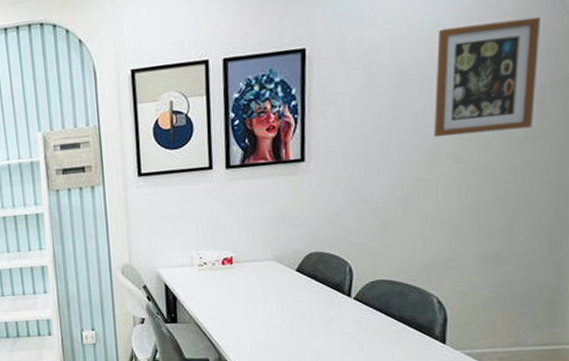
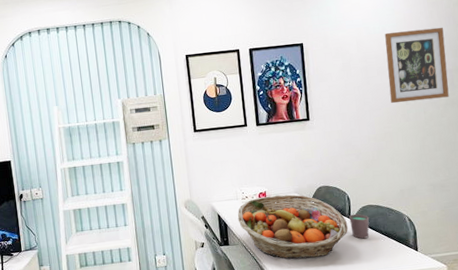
fruit basket: none [191,261,346,345] -> present [237,194,349,259]
cup: none [349,290,379,324] -> present [349,213,370,239]

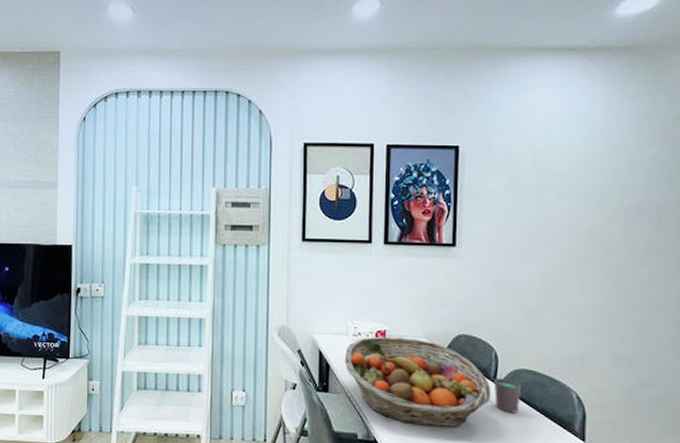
wall art: present [385,27,449,104] -> none [570,145,656,241]

